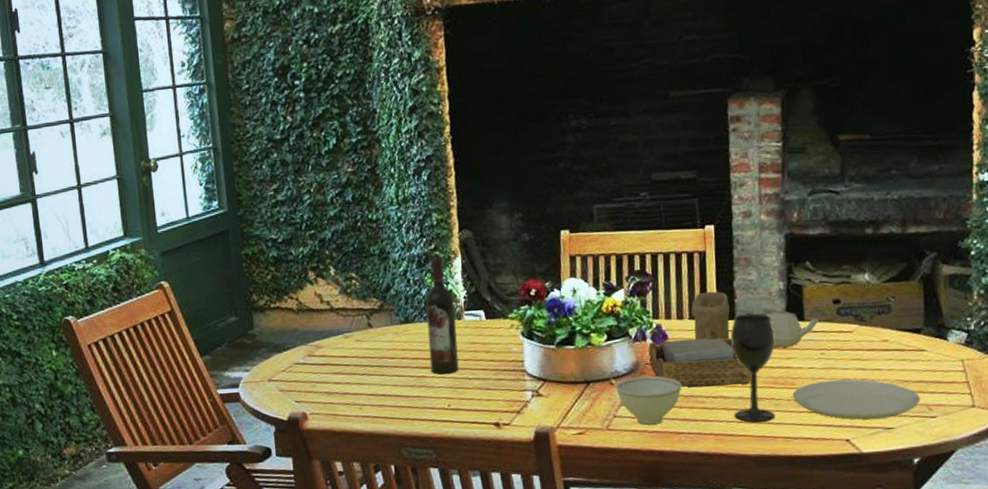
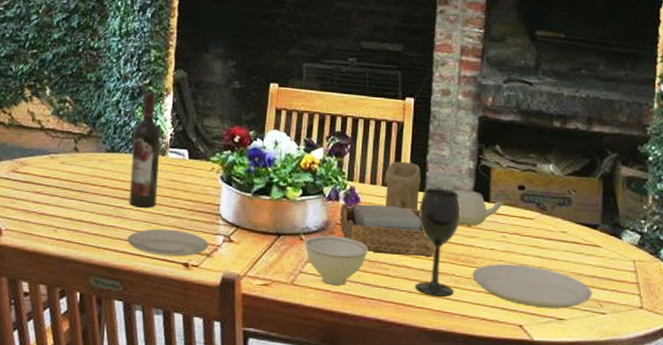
plate: none [434,391,517,419] -> present [127,228,208,257]

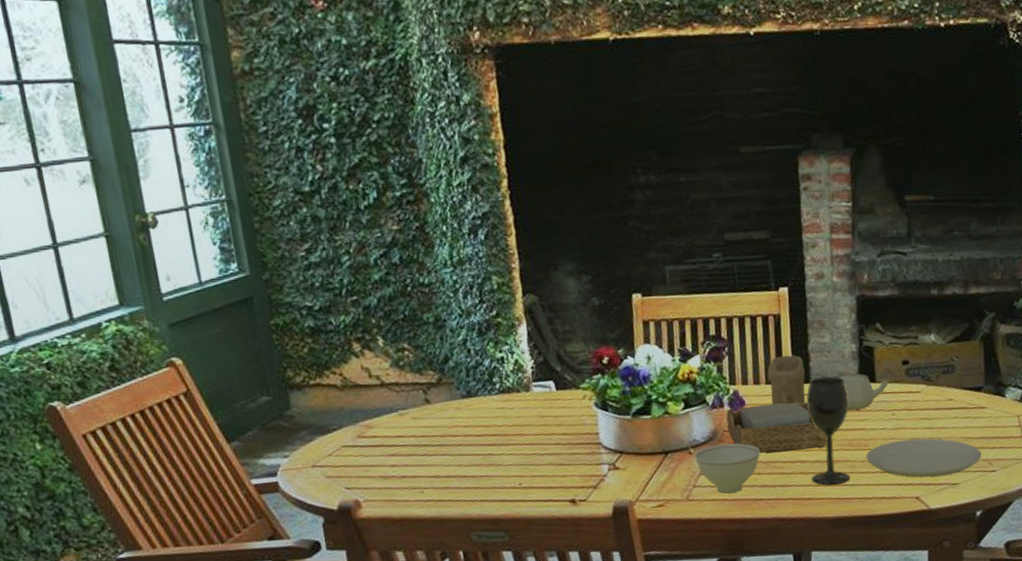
plate: present [127,228,208,257] -> none [503,467,593,498]
wine bottle: present [129,91,161,208] -> none [489,323,530,451]

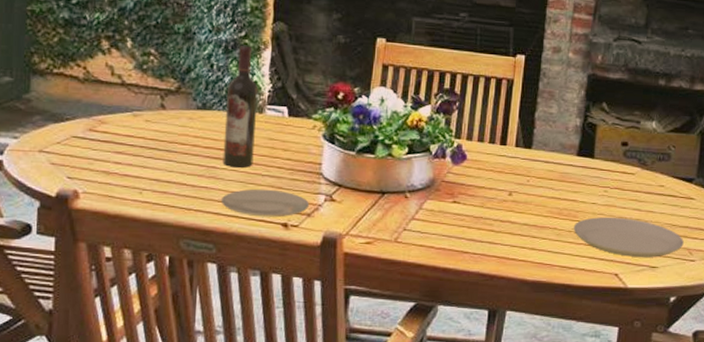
wine bottle: none [489,323,530,451] -> present [223,44,259,168]
plate: none [503,467,593,498] -> present [220,188,309,217]
bowl: present [694,443,761,494] -> none [409,193,474,242]
napkin holder: present [726,402,827,453] -> none [445,160,539,212]
candle: present [767,355,806,406] -> none [491,118,529,167]
wine glass: present [806,376,851,485] -> none [518,144,566,249]
teapot: present [835,370,891,411] -> none [556,143,608,182]

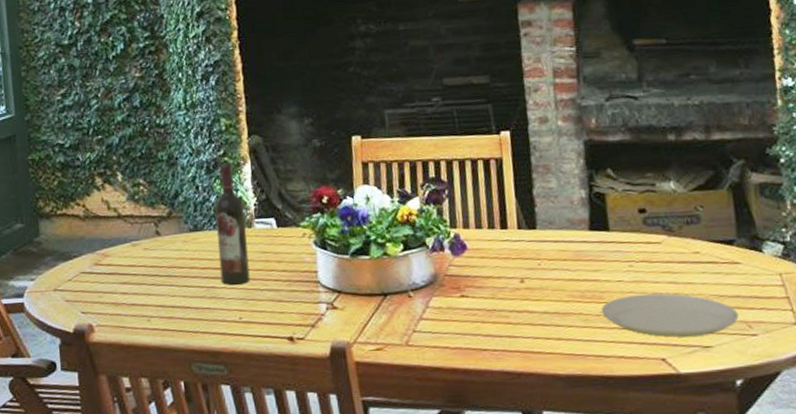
plate: present [220,188,309,217] -> none [224,303,312,333]

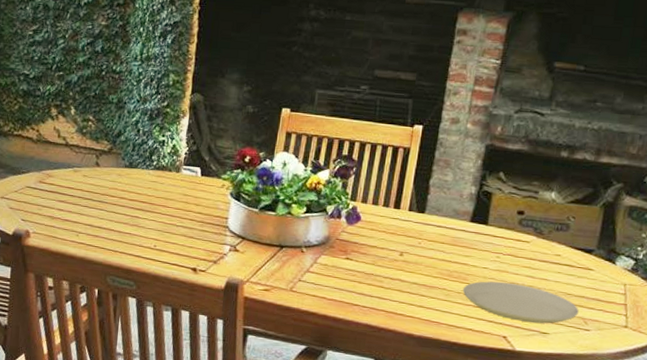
wine bottle: present [215,162,250,285] -> none [144,113,177,218]

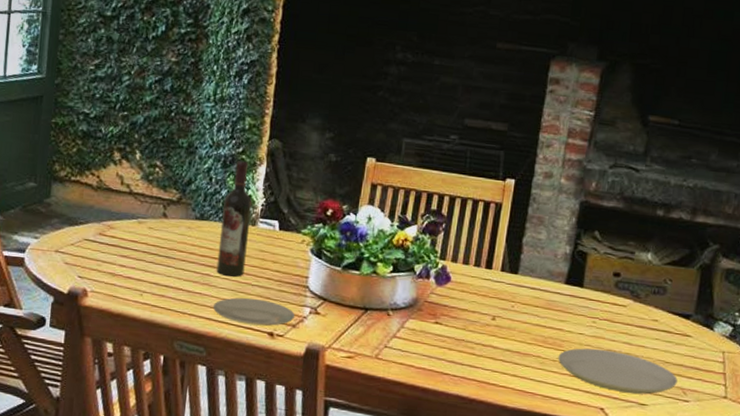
plate: none [141,237,216,263] -> present [212,297,295,326]
wine bottle: none [144,113,177,218] -> present [216,160,253,277]

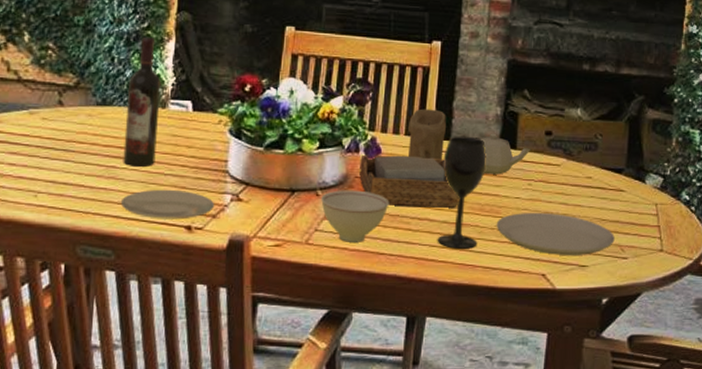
bowl: none [392,312,456,362] -> present [321,190,390,242]
napkin holder: none [428,281,523,338] -> present [358,154,459,208]
candle: none [477,242,516,292] -> present [407,108,446,160]
wine glass: none [499,270,553,377] -> present [437,136,487,249]
teapot: none [543,270,598,310] -> present [476,133,531,175]

